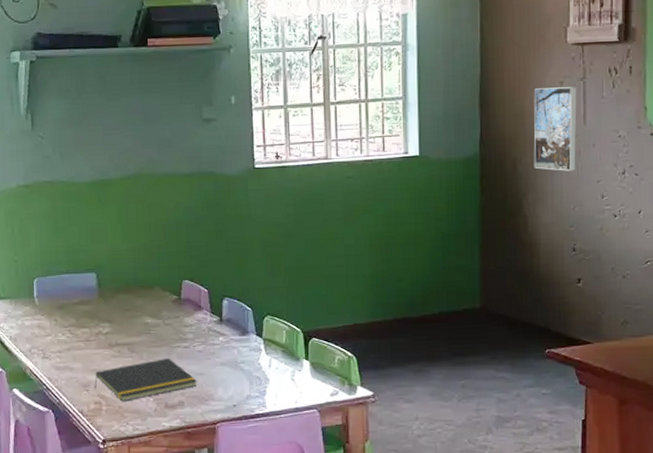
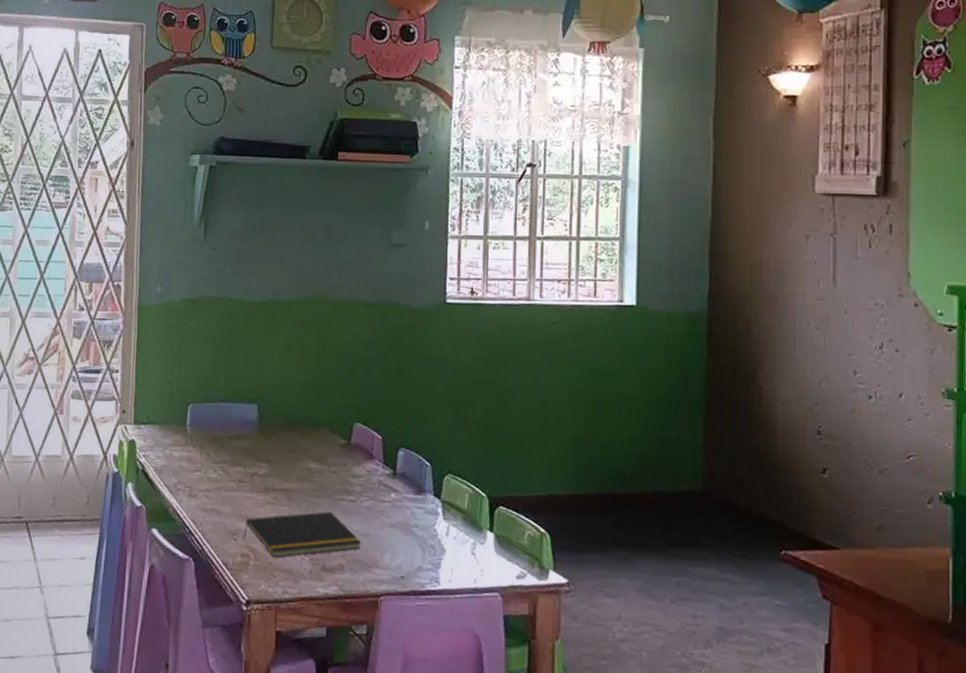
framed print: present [533,87,577,171] -> none [772,241,825,339]

